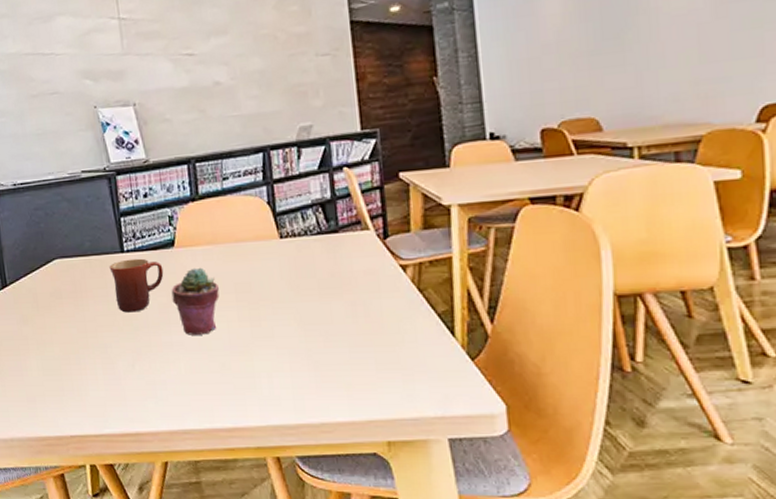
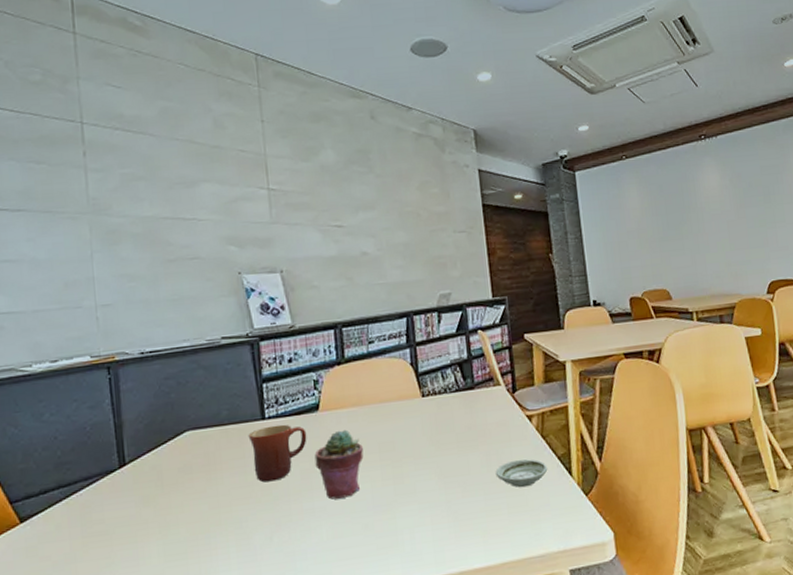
saucer: none [362,312,425,344] -> present [495,459,548,488]

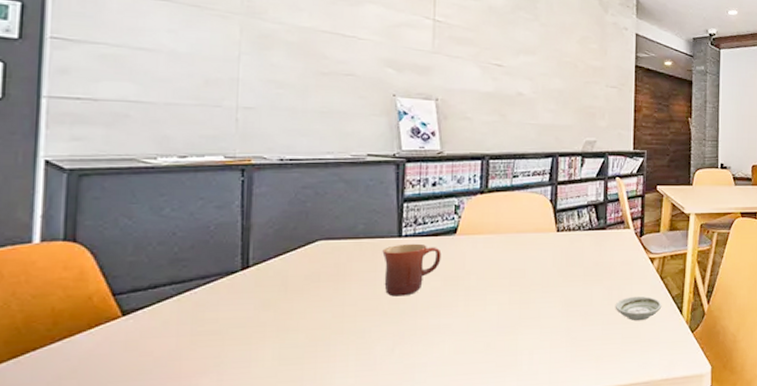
potted succulent: present [314,429,364,500] -> none [446,254,495,318]

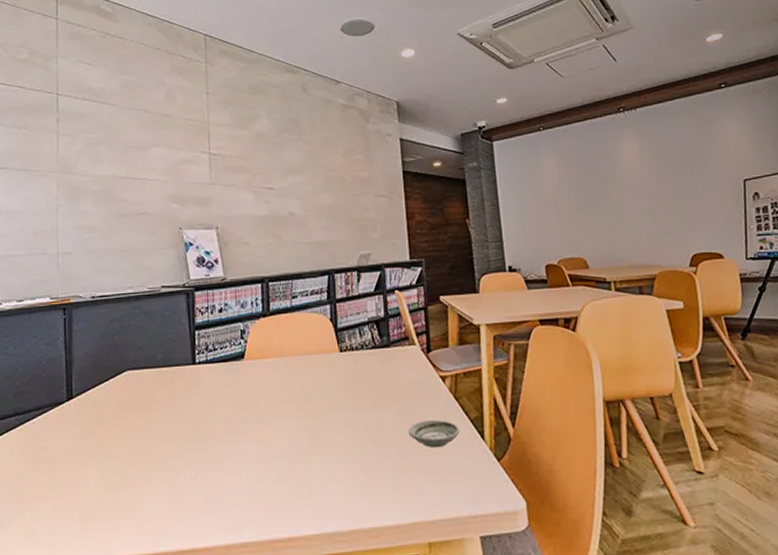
mug: present [382,243,442,297] -> none [180,370,232,424]

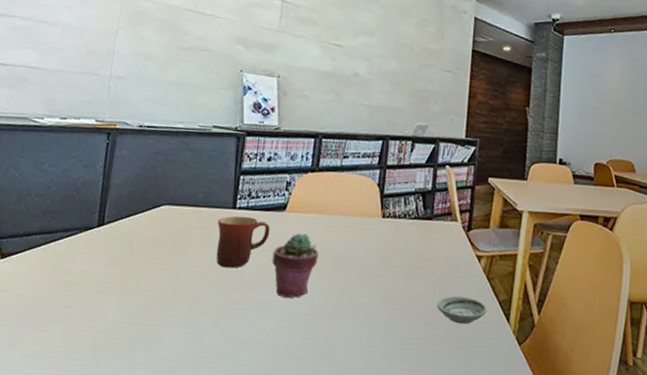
mug: none [180,370,232,424] -> present [215,216,270,268]
potted succulent: none [238,378,283,445] -> present [272,233,319,298]

